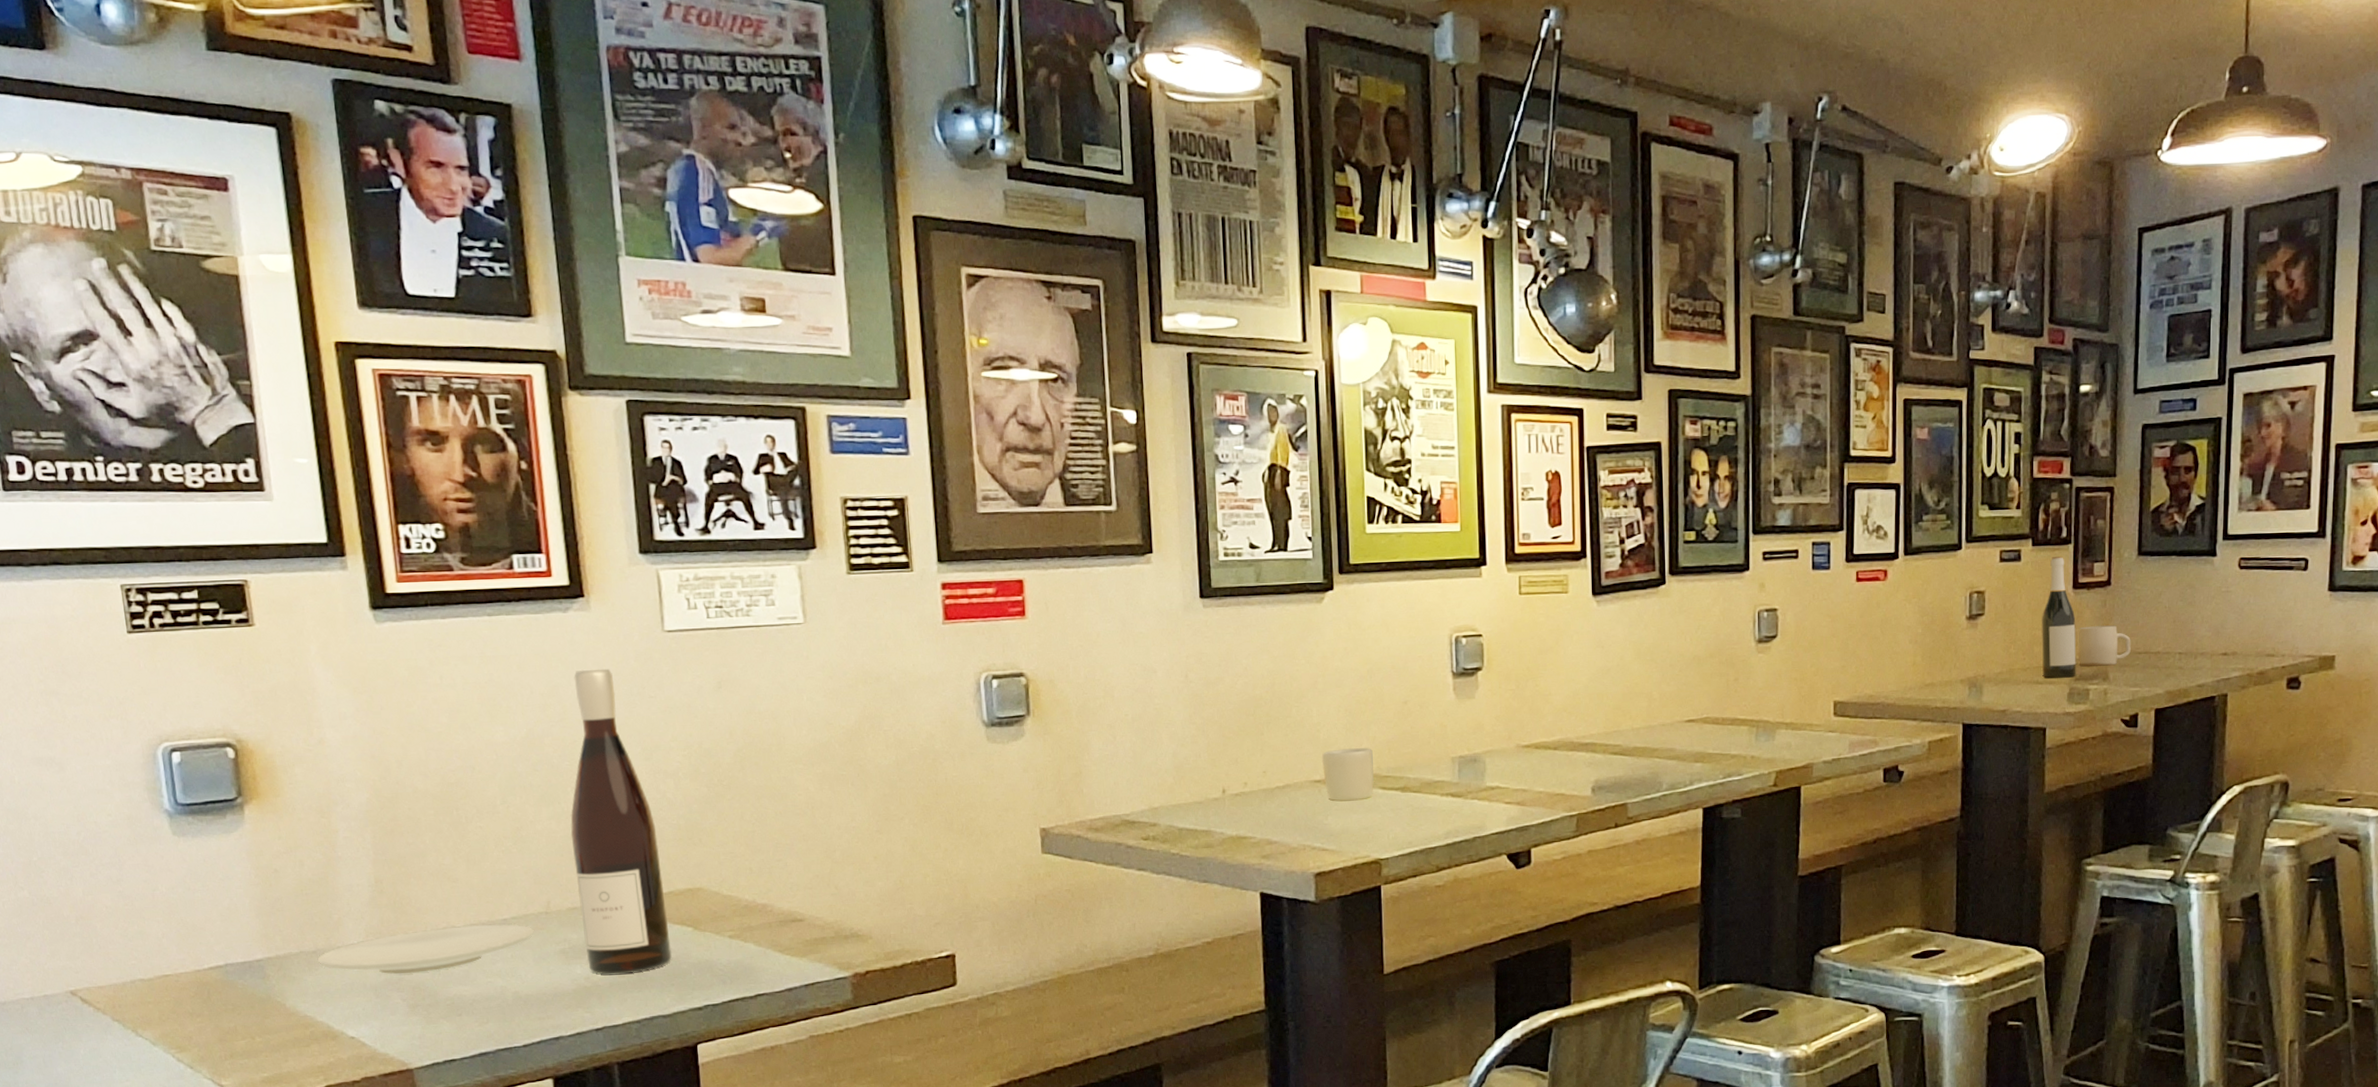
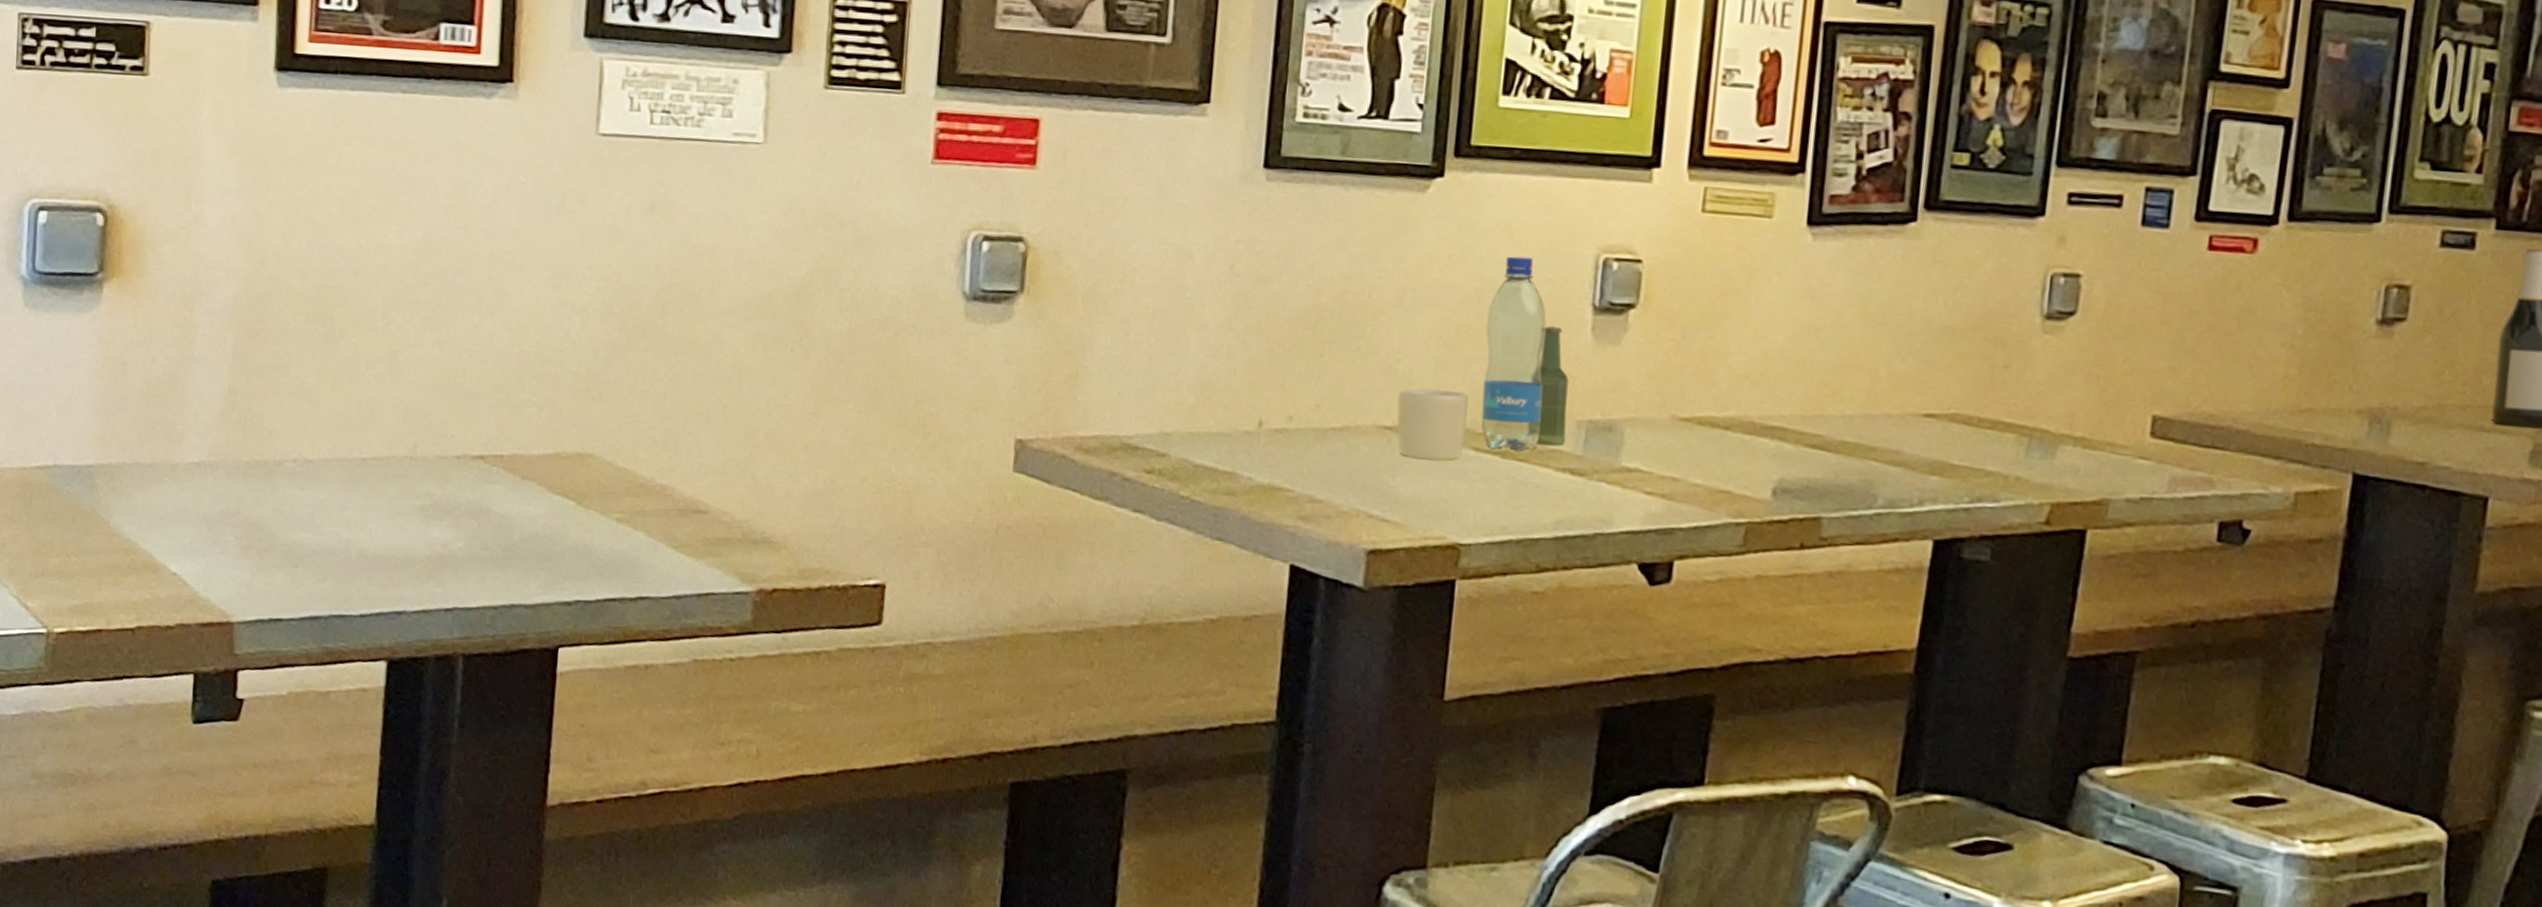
plate: present [317,924,534,974] -> none [151,458,394,508]
bottle: present [570,668,672,975] -> none [448,170,552,547]
bottle: none [1378,642,1427,787] -> present [1481,256,1547,452]
beer bottle: none [1419,690,1446,780] -> present [1536,325,1569,447]

